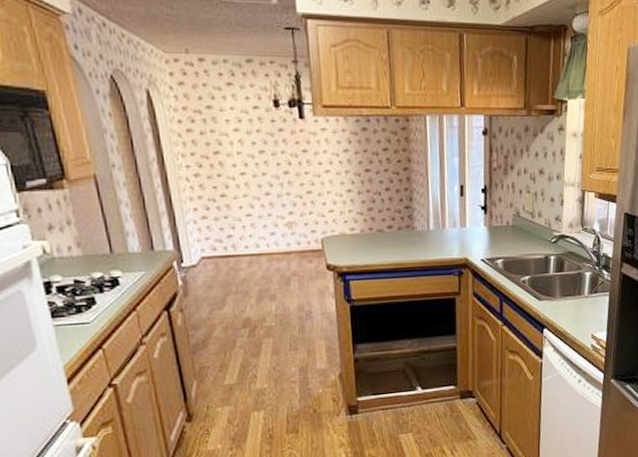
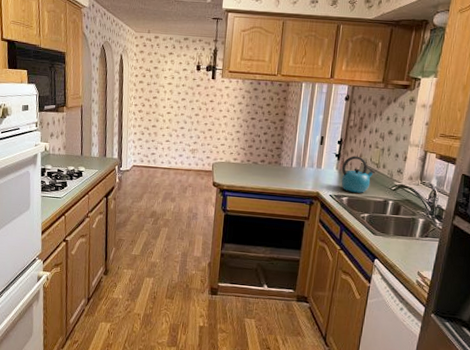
kettle: none [490,205,530,252] -> present [341,155,375,193]

